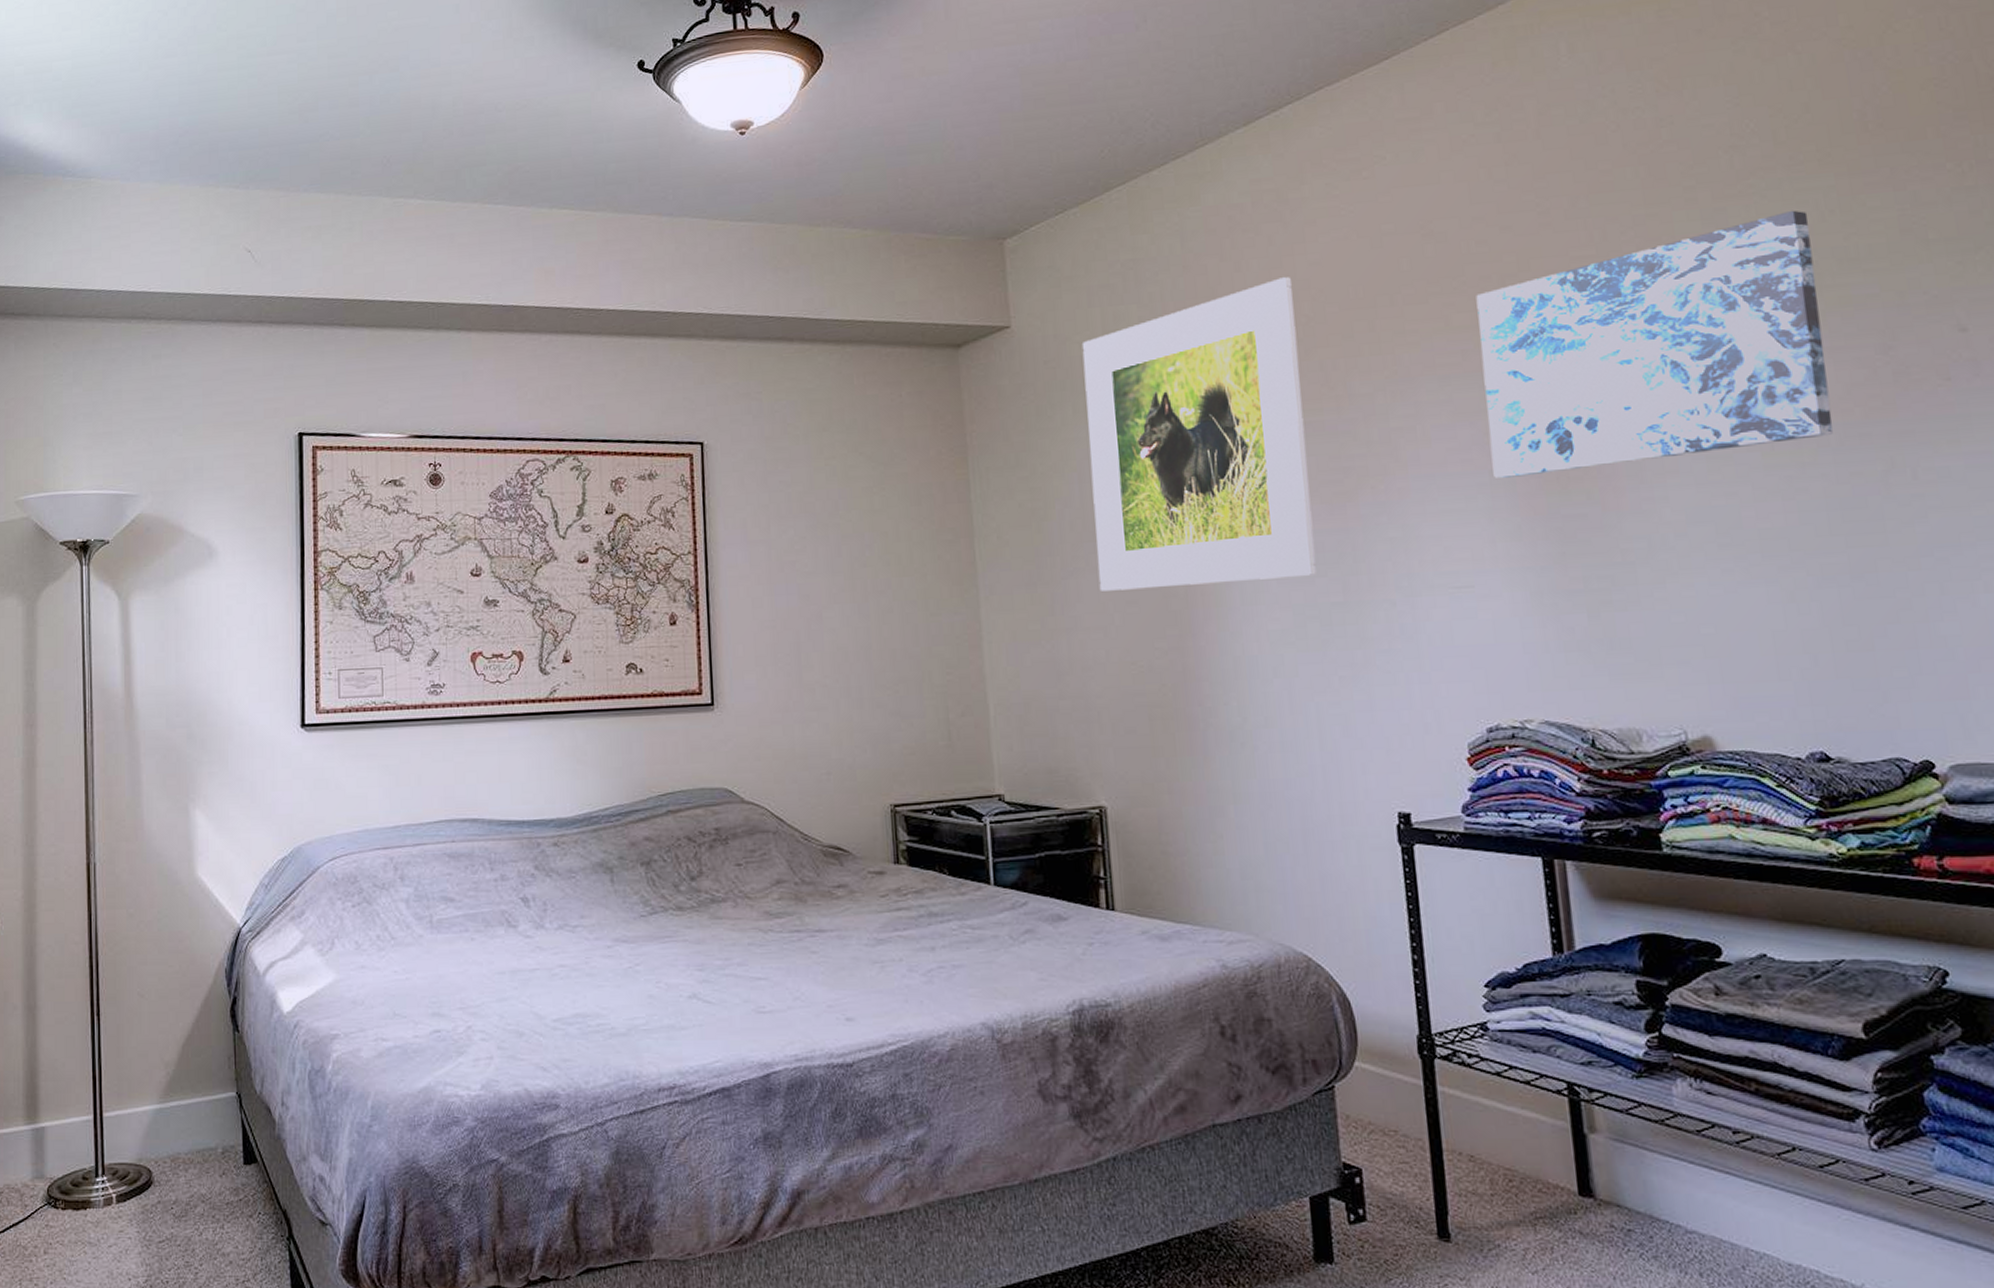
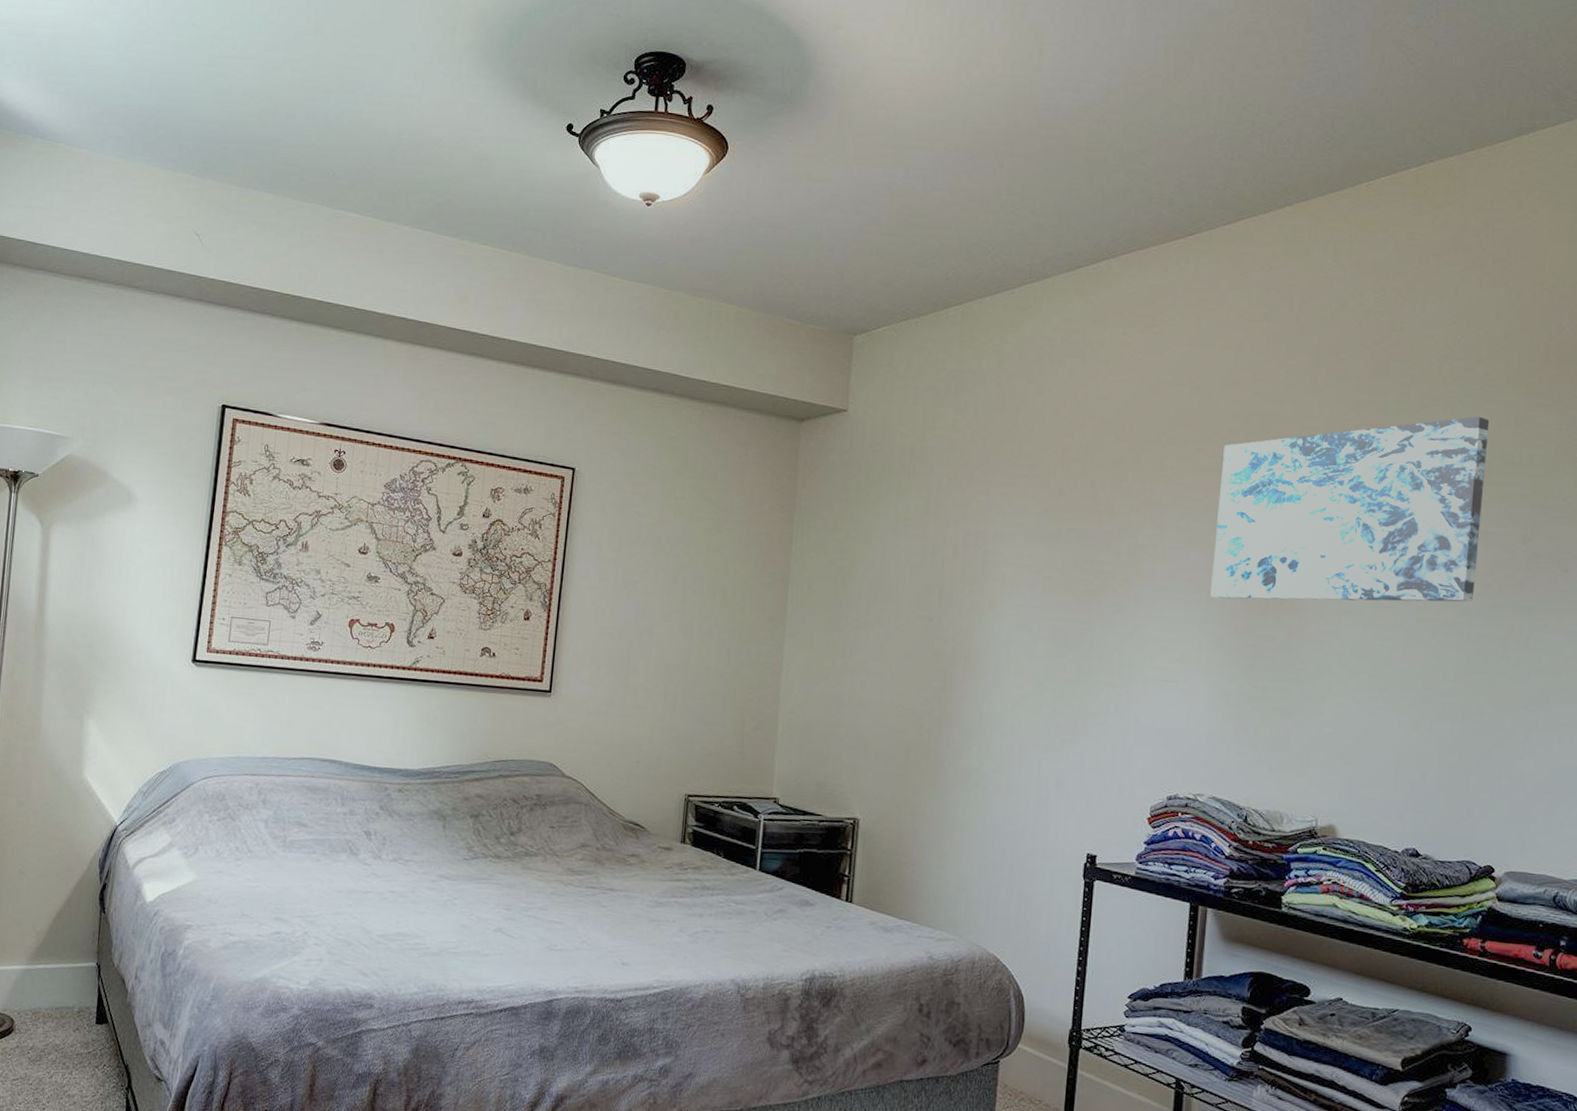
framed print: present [1081,277,1316,591] -> none [884,405,1082,655]

